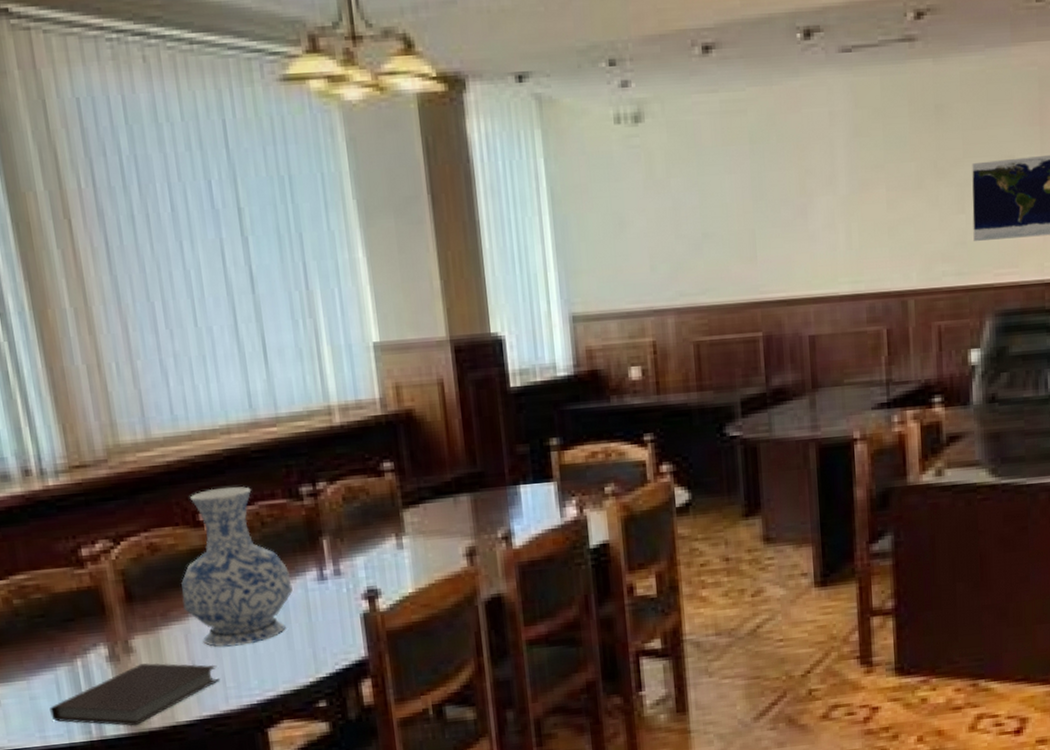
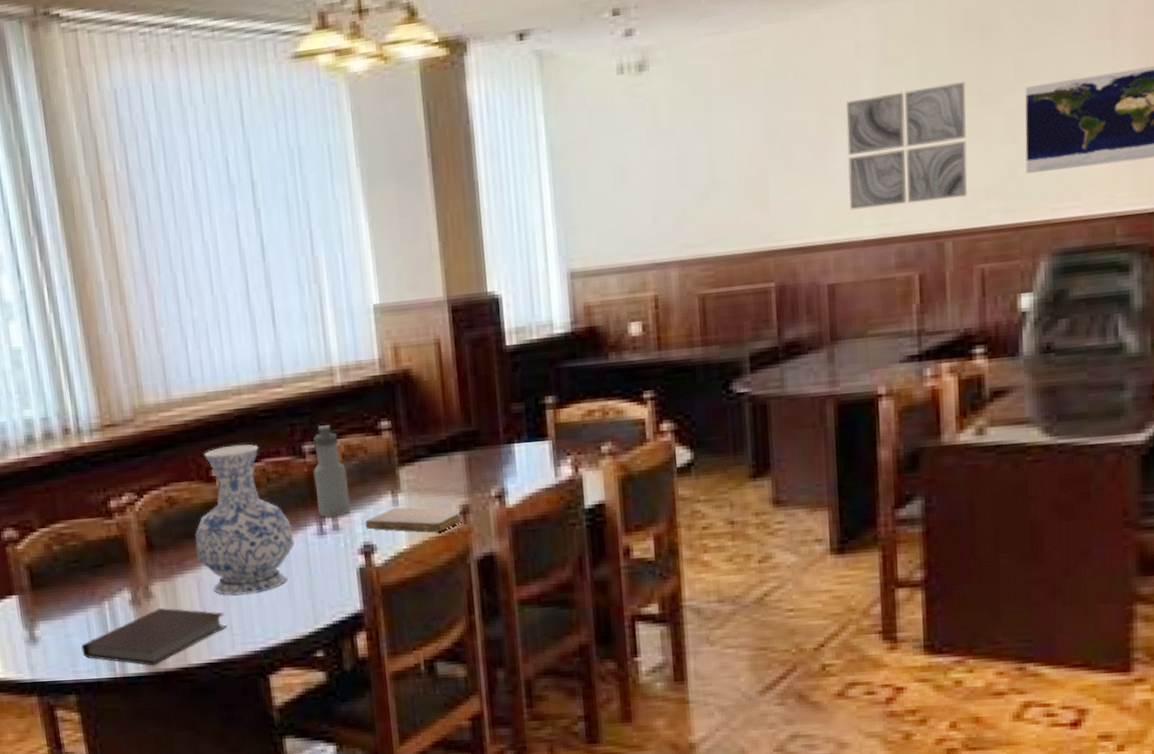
water bottle: none [311,466,353,562] -> present [313,425,351,518]
notebook: none [368,549,470,576] -> present [365,506,463,533]
wall art: none [823,155,926,267] -> present [846,82,968,211]

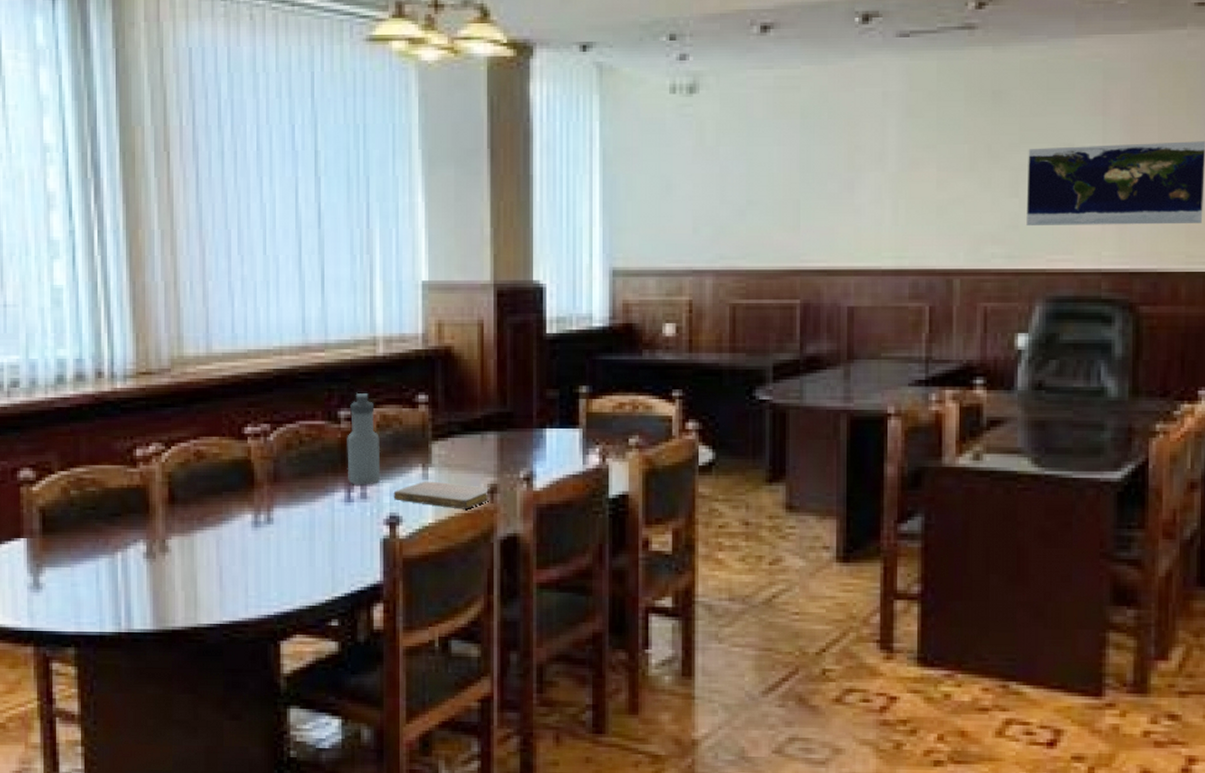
notebook: present [81,608,228,666] -> none [87,563,243,623]
vase: present [195,444,295,596] -> none [219,404,320,557]
wall art: present [846,82,968,211] -> none [870,138,978,241]

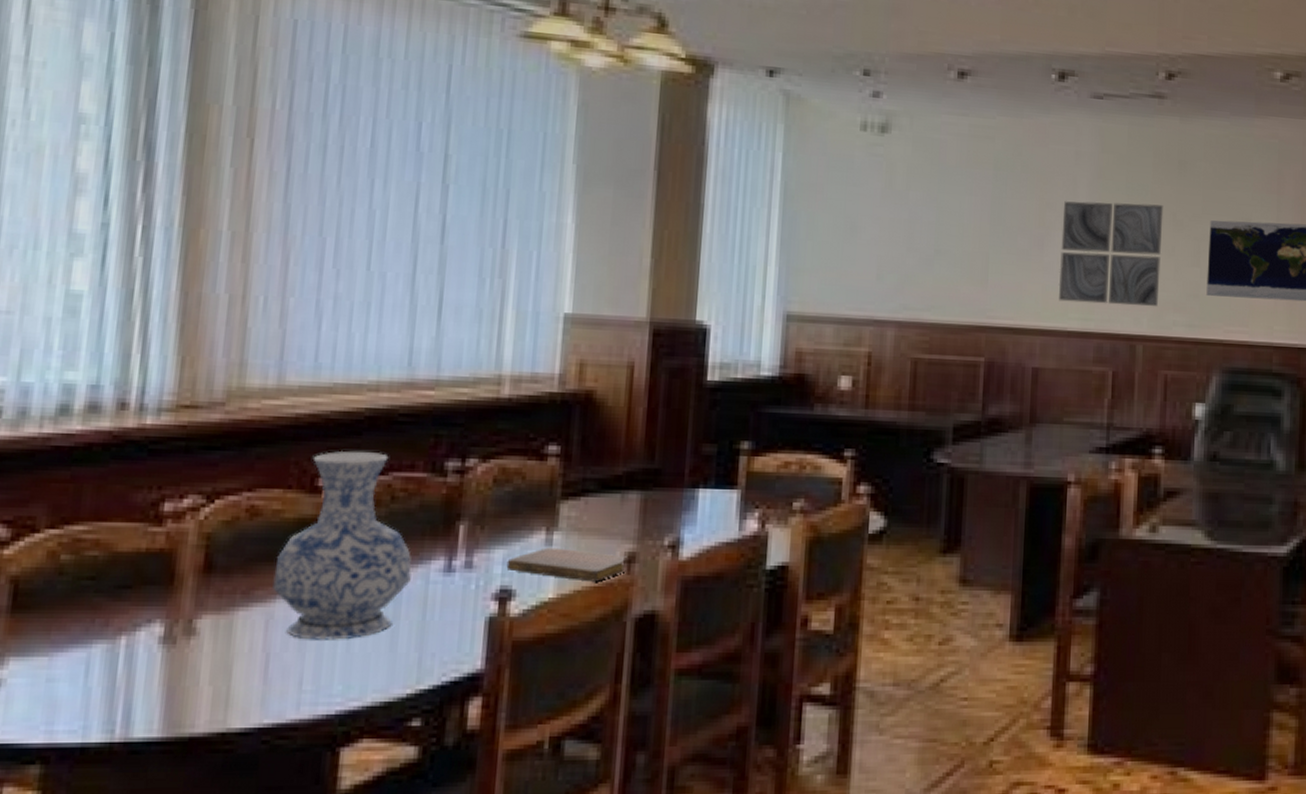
vase: none [219,404,320,557] -> present [272,450,412,640]
water bottle: present [347,393,381,485] -> none [450,441,496,552]
wall art: none [870,138,978,241] -> present [1058,201,1164,307]

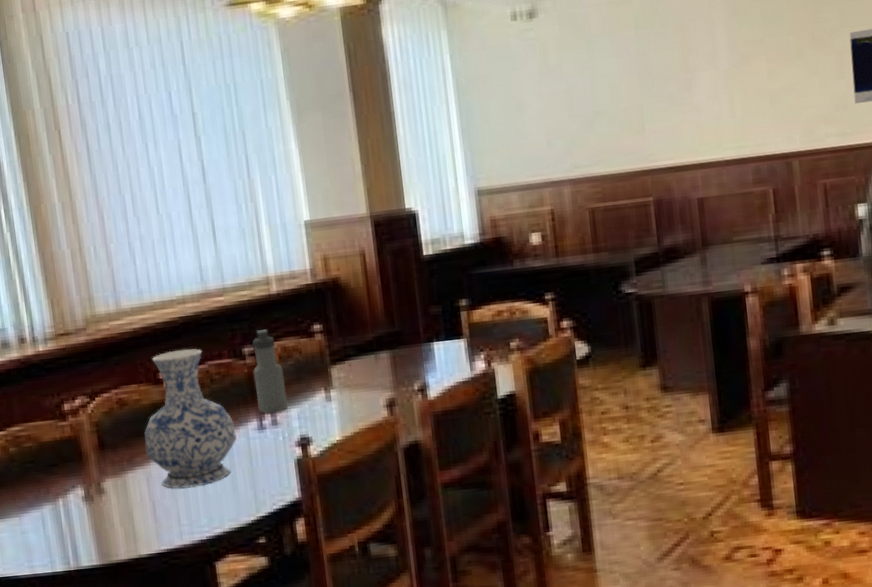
water bottle: none [450,441,496,552] -> present [252,329,288,414]
notebook: present [506,547,627,582] -> none [301,401,390,425]
wall art: present [1058,201,1164,307] -> none [705,28,808,135]

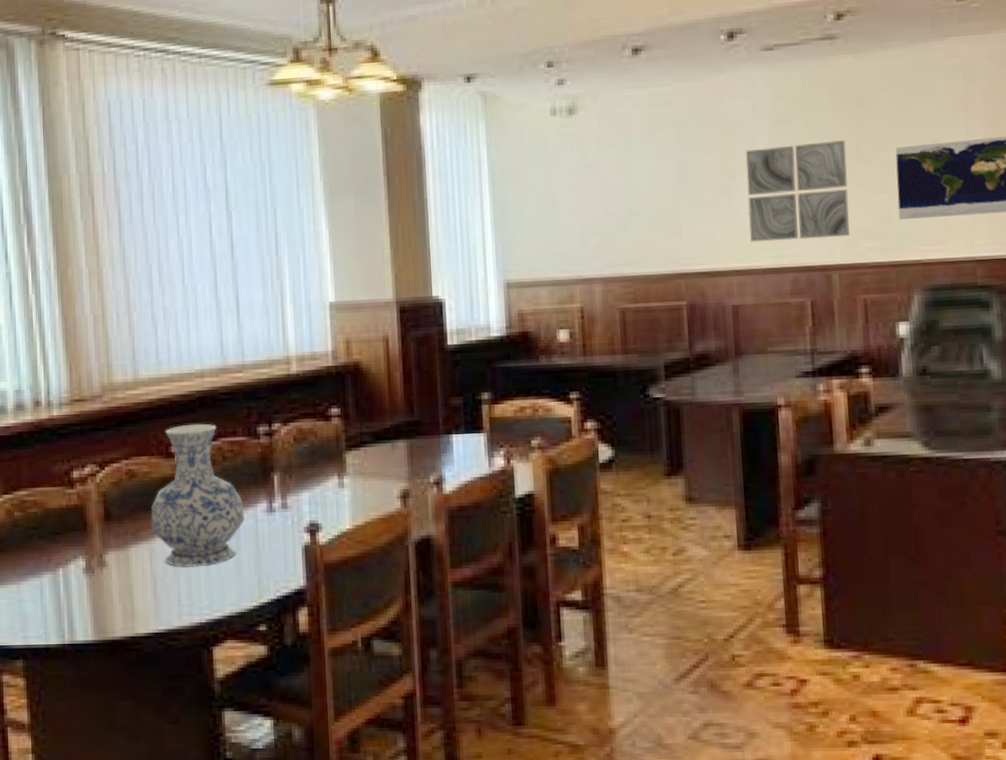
water bottle: present [252,329,288,414] -> none [266,409,300,496]
wall art: none [705,28,808,135] -> present [746,140,850,243]

